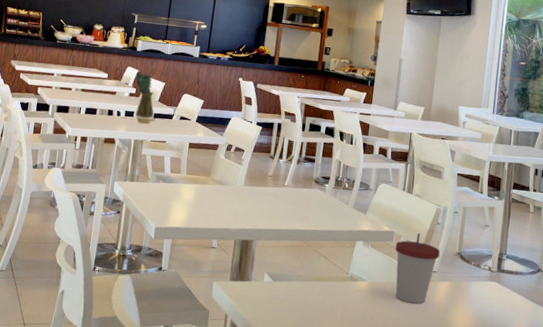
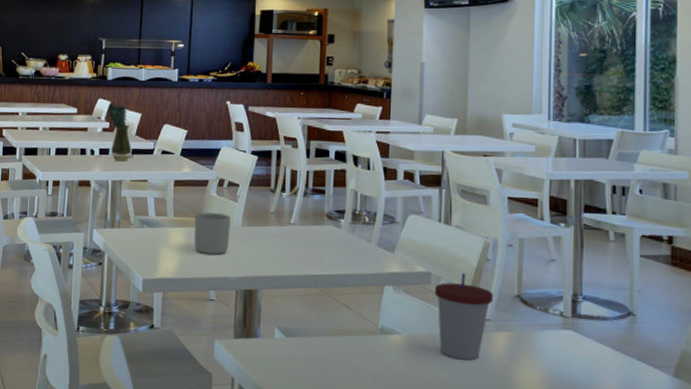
mug: none [202,172,235,209] -> present [194,212,231,255]

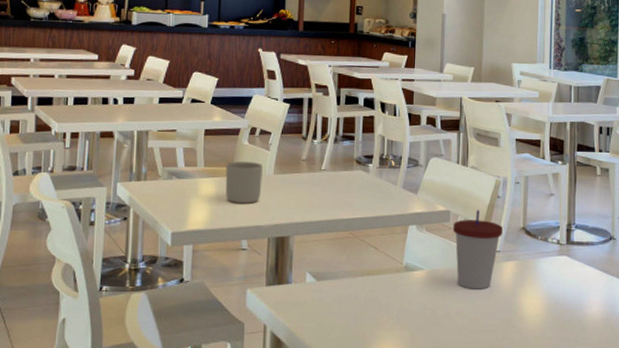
vase: present [107,101,132,163] -> none [132,47,159,112]

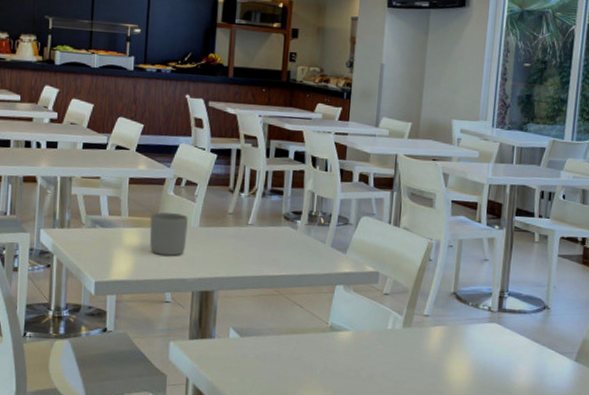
cup: present [452,210,503,289] -> none [381,273,433,353]

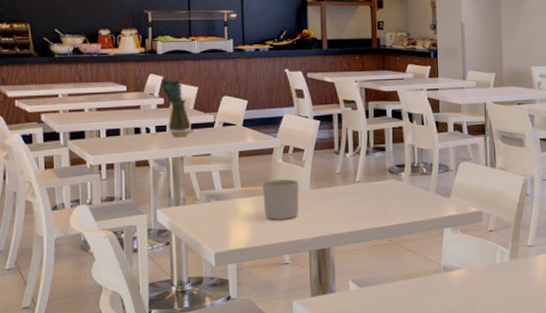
vase: none [55,89,83,158] -> present [161,76,191,139]

